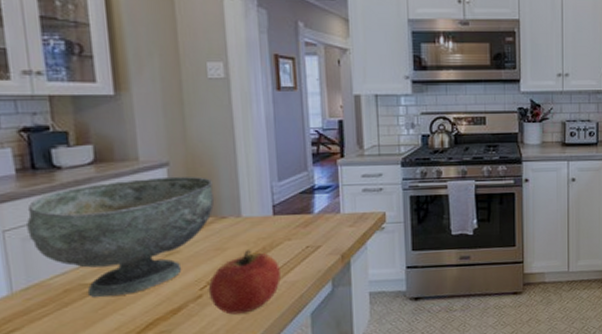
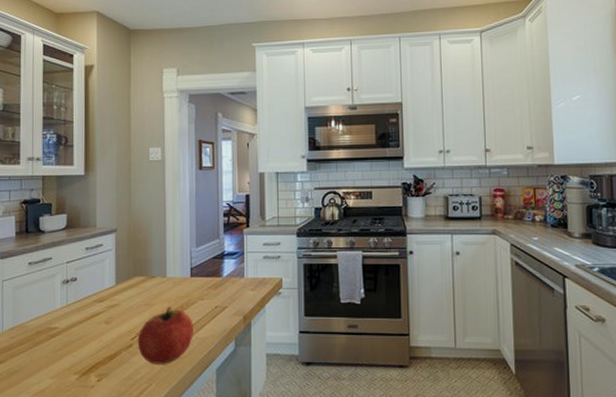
decorative bowl: present [27,176,214,297] -> none [18,240,146,339]

